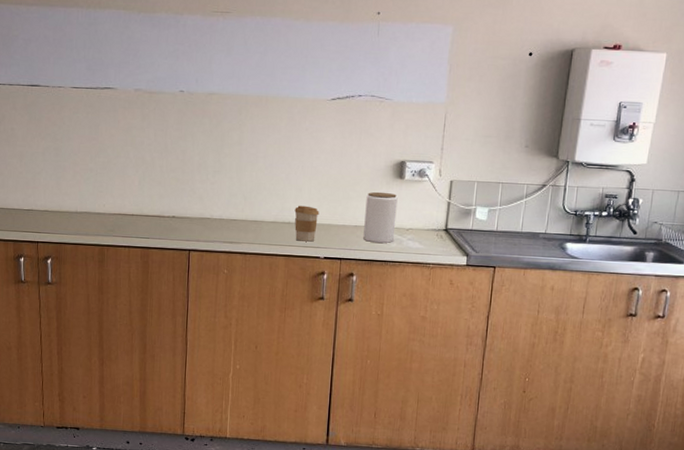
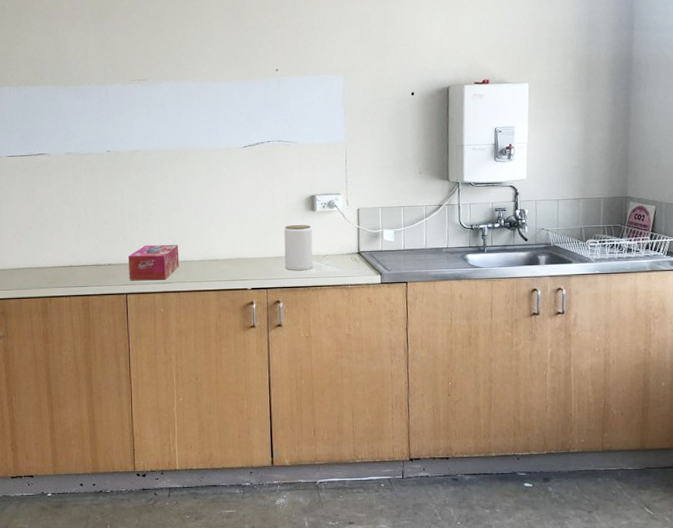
tissue box: none [193,199,250,239] -> present [127,244,180,281]
coffee cup: present [294,205,320,242] -> none [220,243,243,276]

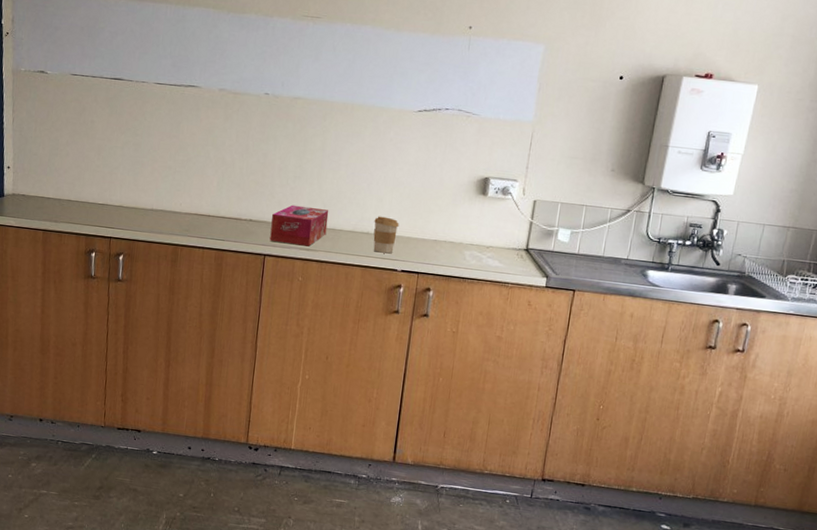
coffee cup: none [220,243,243,276] -> present [373,216,399,254]
jar: present [284,224,313,271] -> none [442,207,480,260]

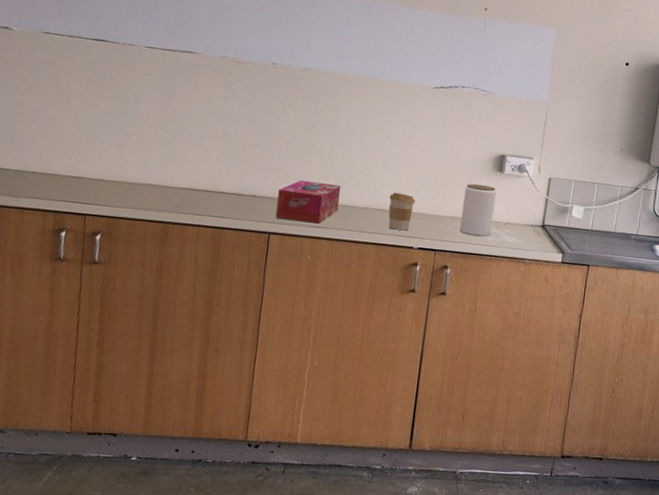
jar: none [442,207,480,260] -> present [460,183,497,236]

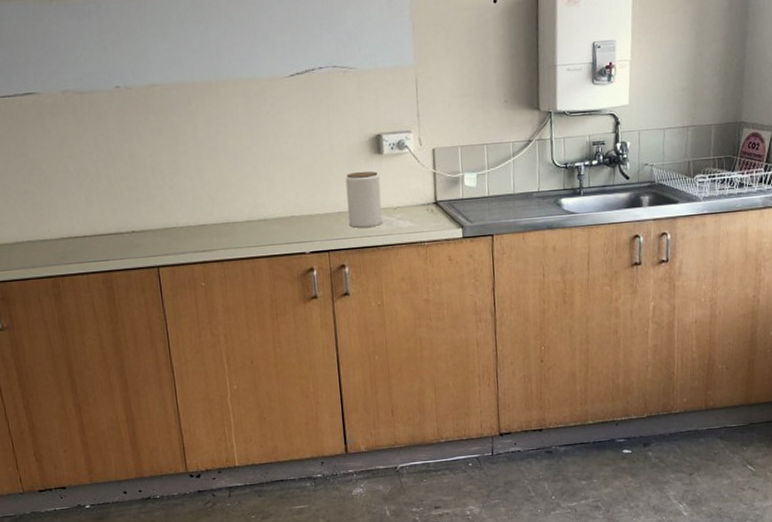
tissue box: present [275,180,342,224] -> none [155,203,221,250]
coffee cup: present [388,192,416,231] -> none [269,198,297,238]

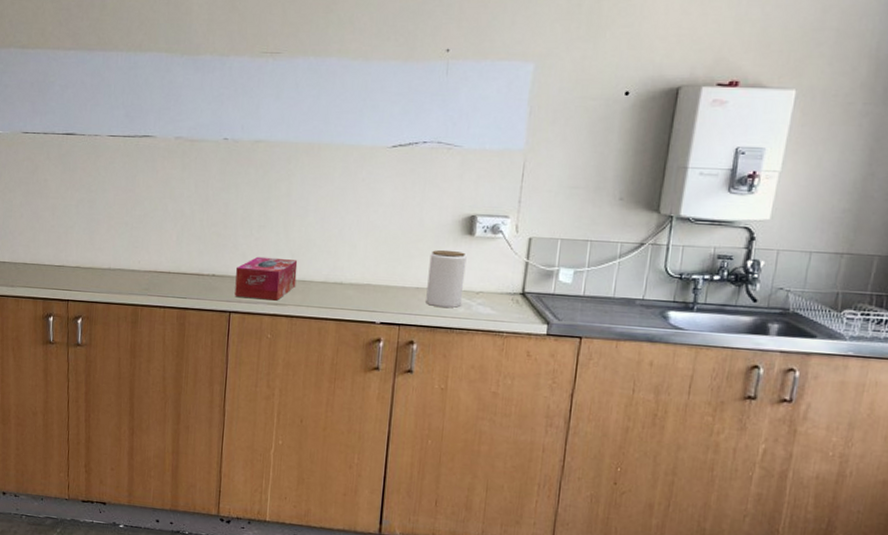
tissue box: none [155,203,221,250] -> present [234,256,298,301]

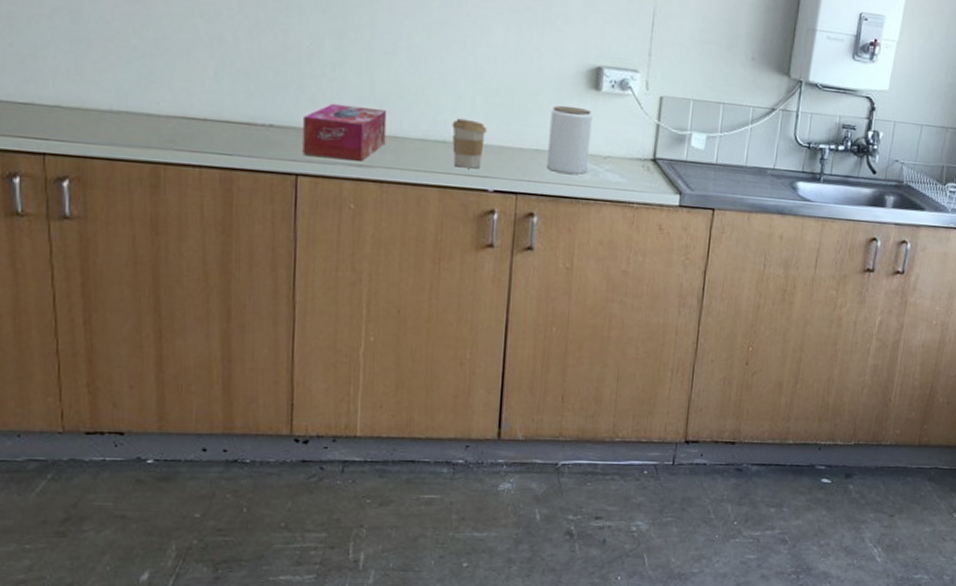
coffee cup: none [347,264,376,305] -> present [452,118,487,169]

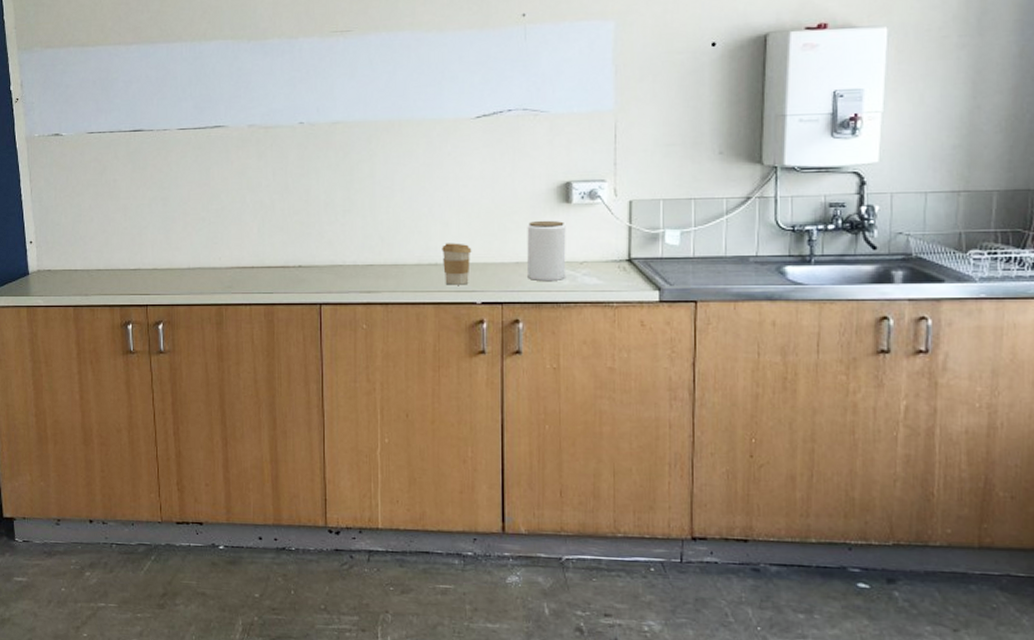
tissue box: present [302,103,387,161] -> none [322,242,388,288]

